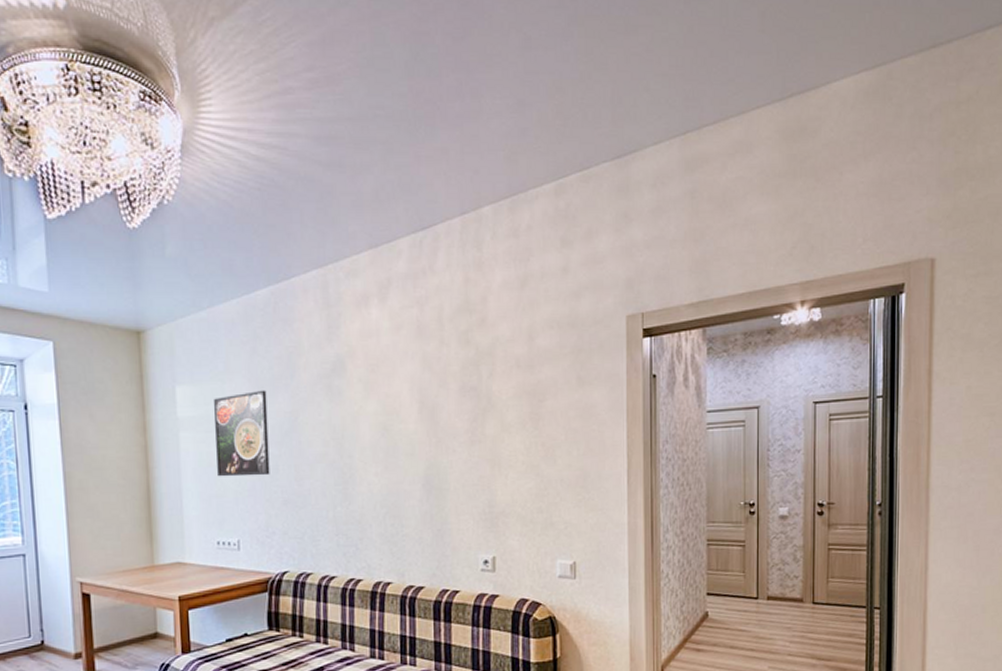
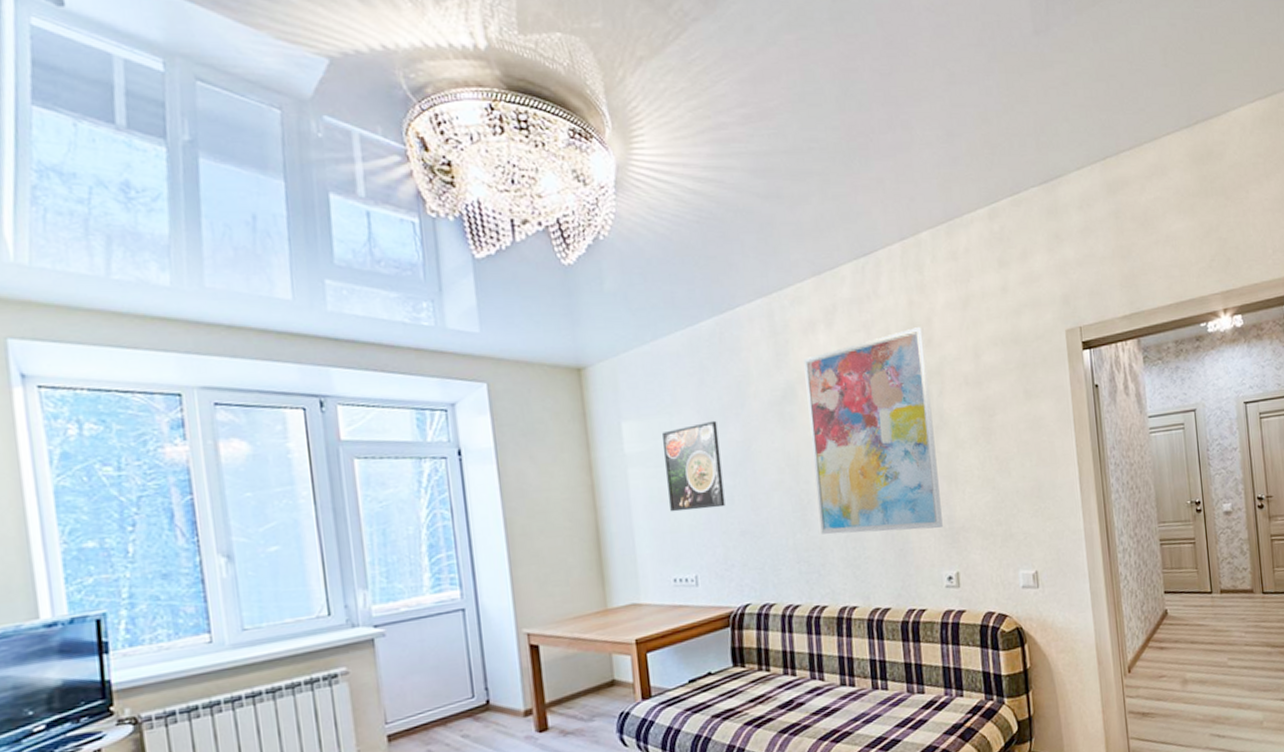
wall art: none [355,304,483,512] -> present [804,326,943,535]

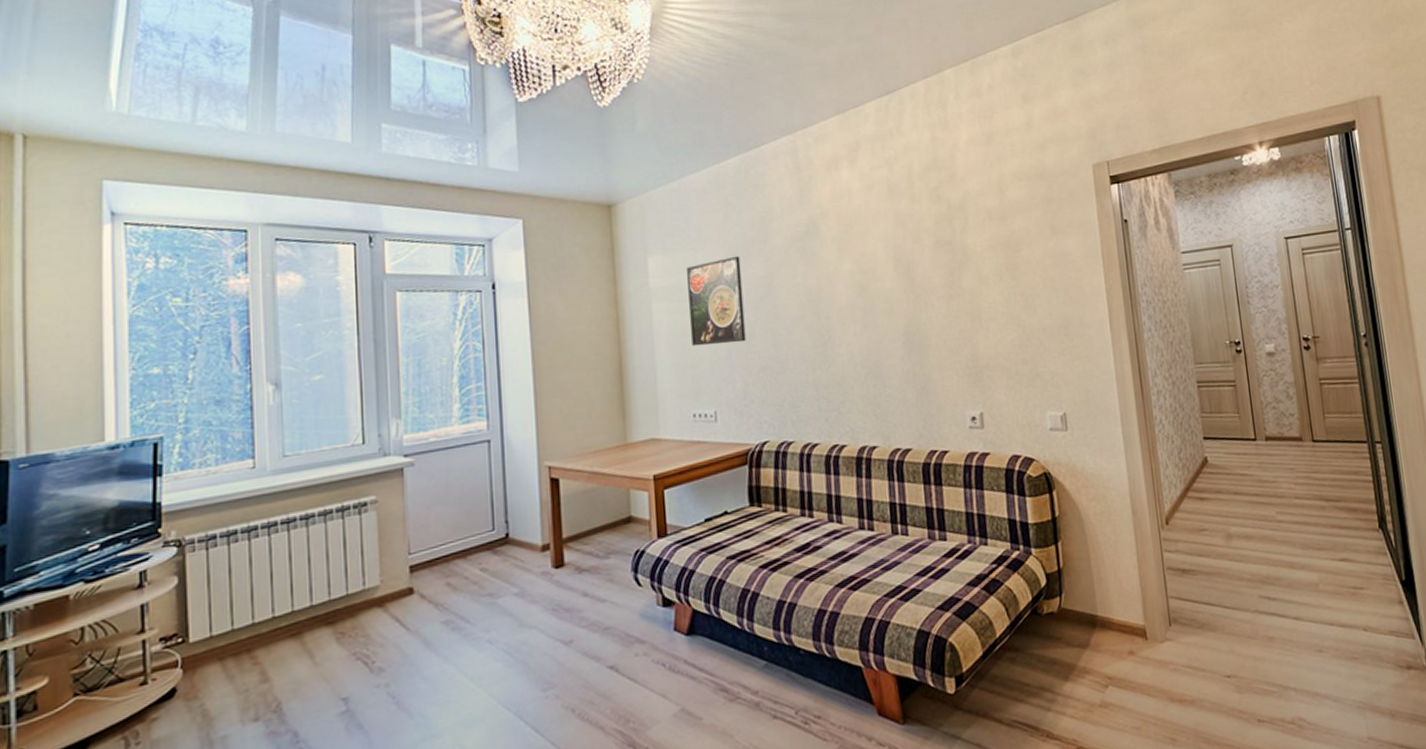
wall art: present [804,326,943,535] -> none [826,161,966,371]

